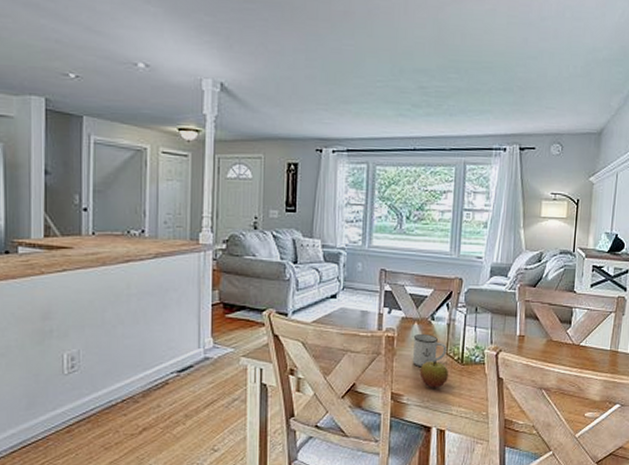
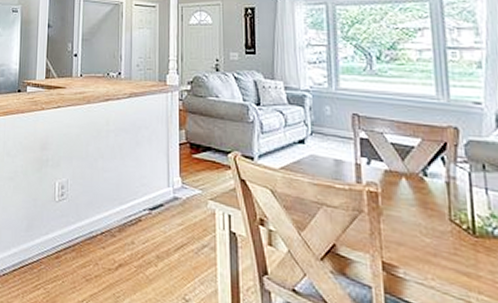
mug: present [412,333,447,366] -> none [403,191,450,233]
apple: present [419,361,448,388] -> none [416,226,457,264]

